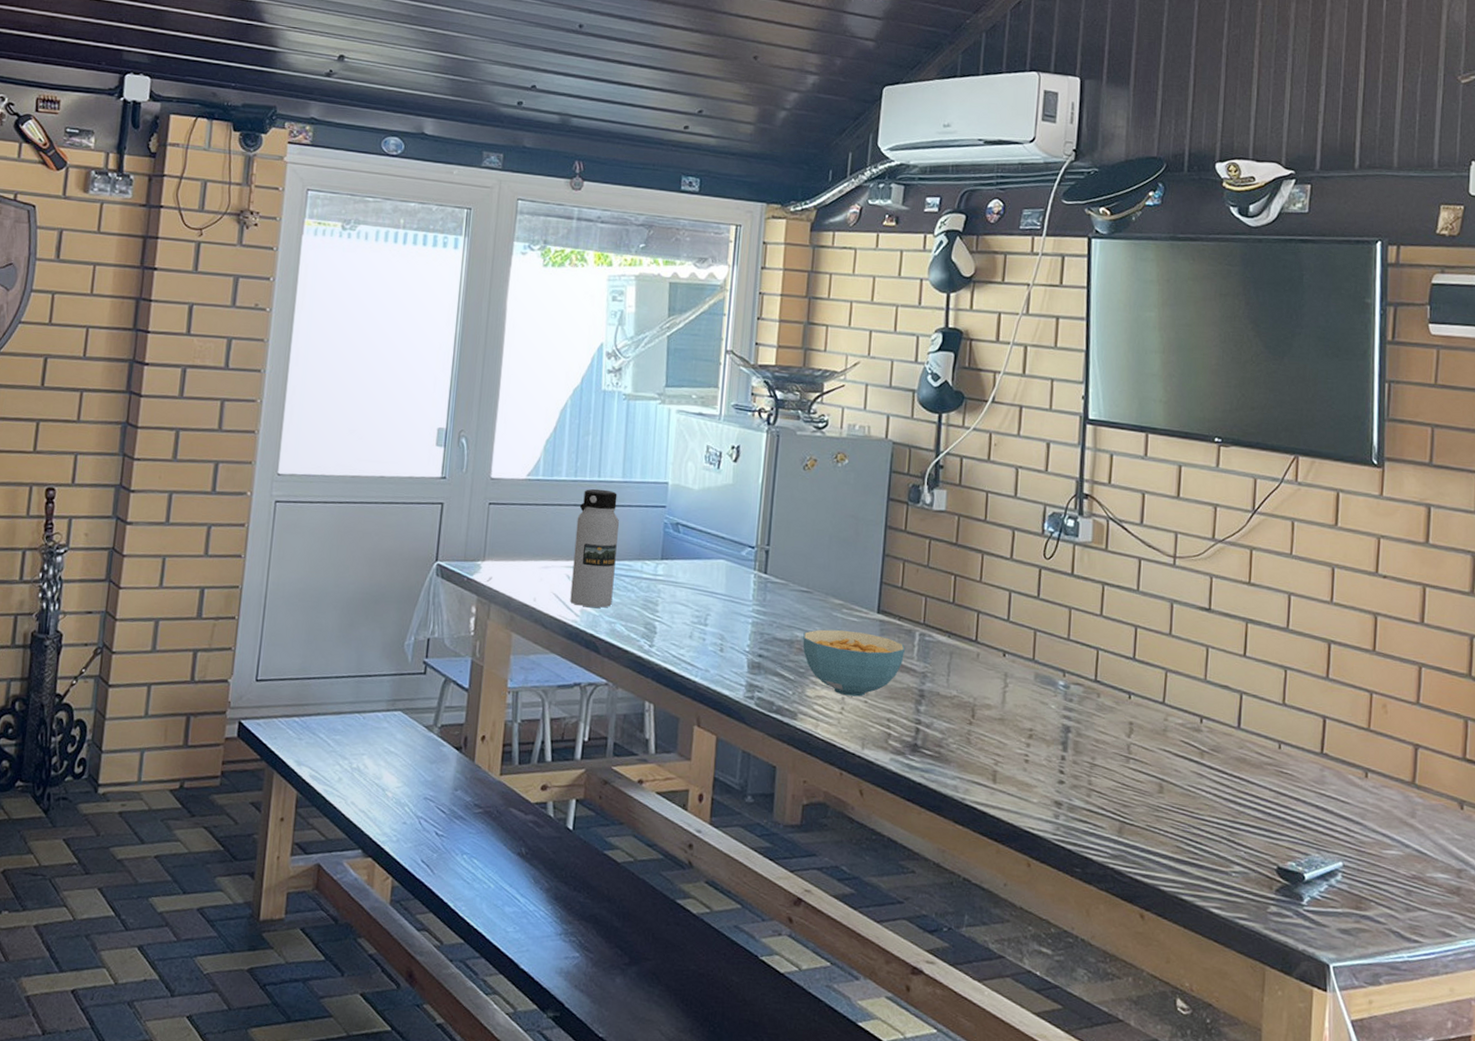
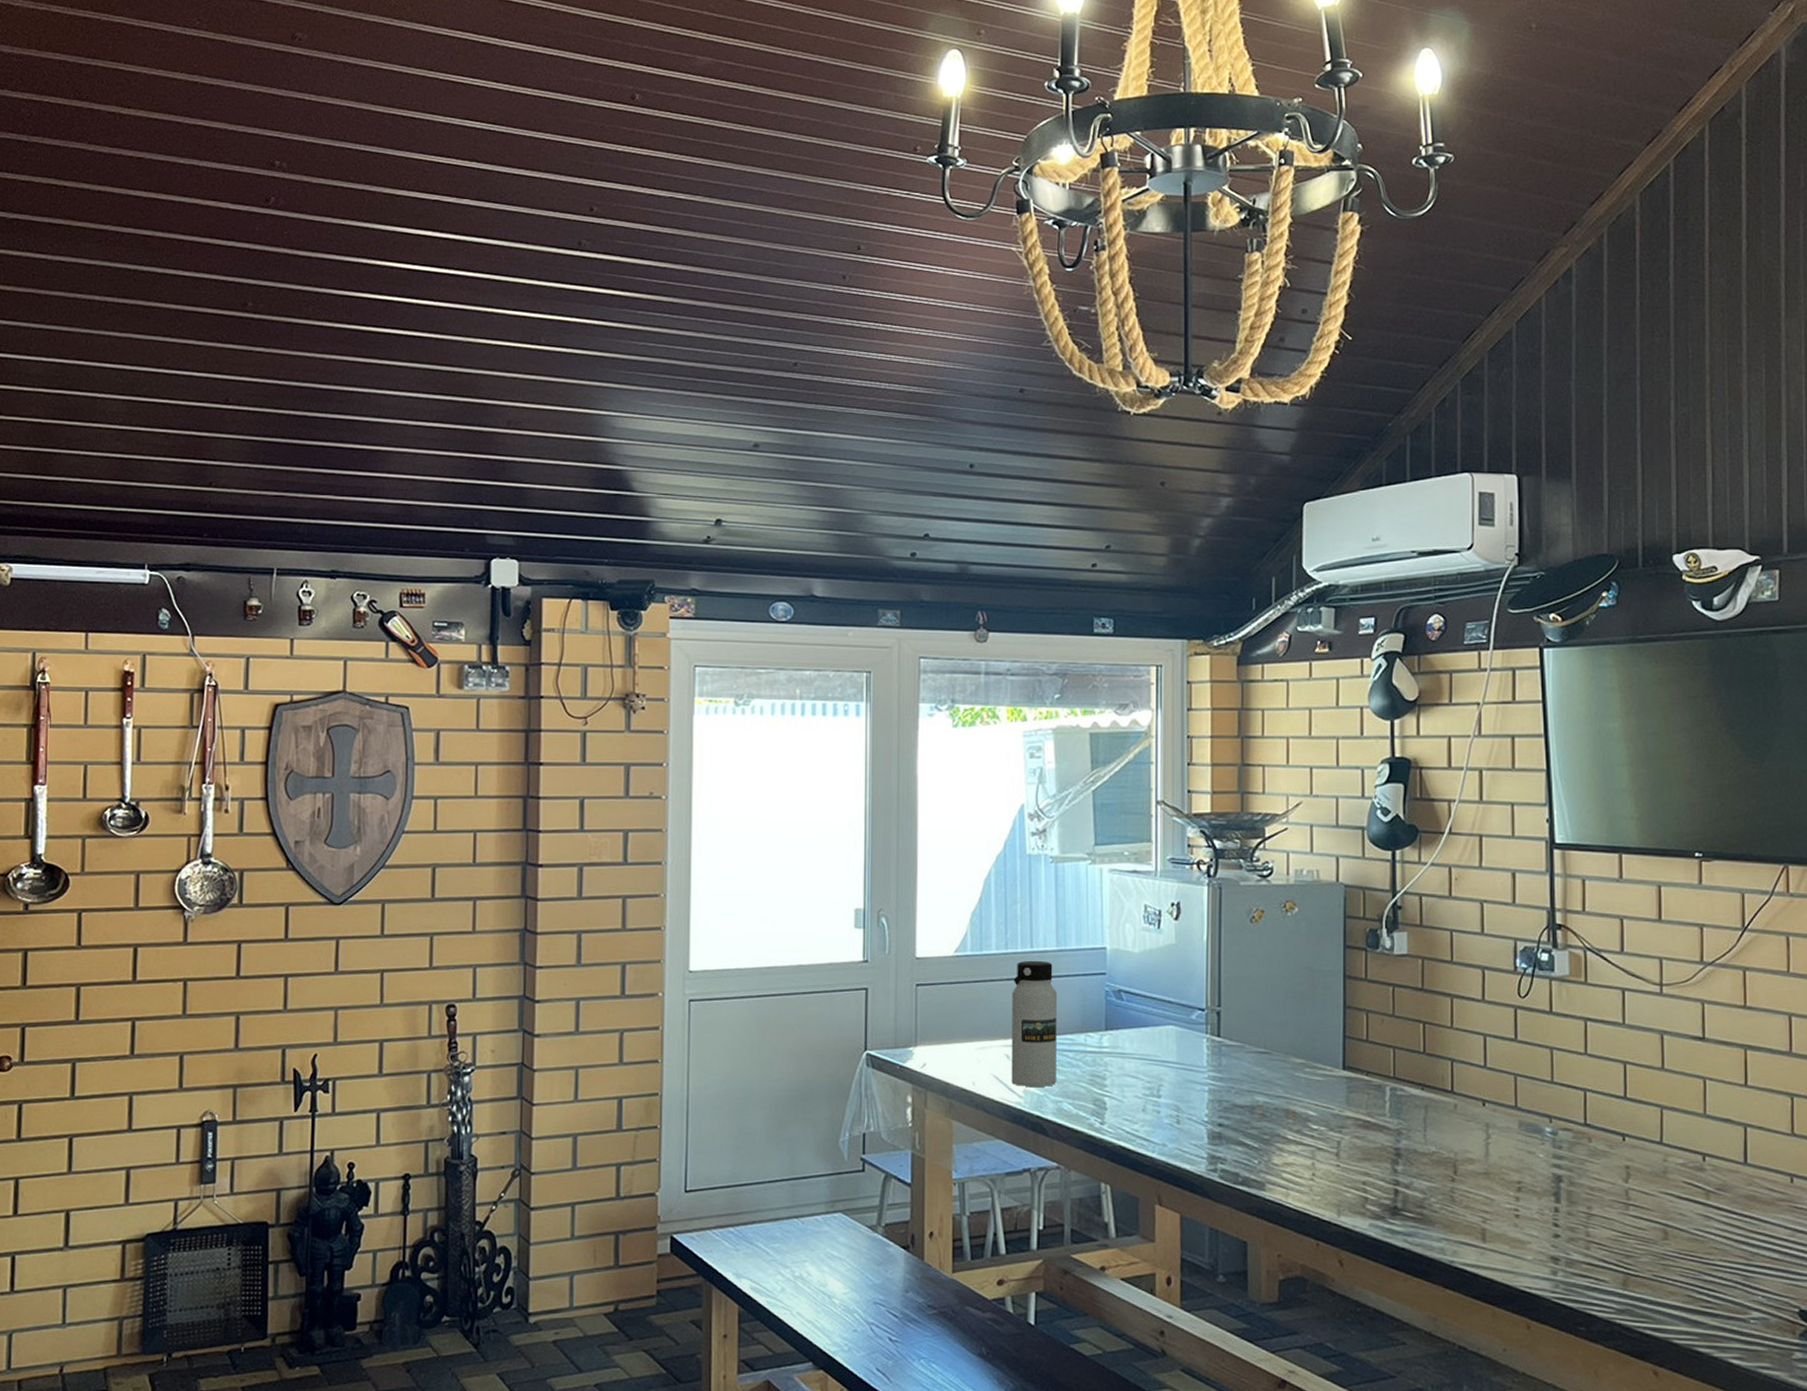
cereal bowl: present [803,629,905,697] -> none [1265,1090,1375,1161]

